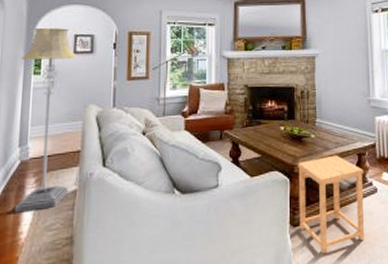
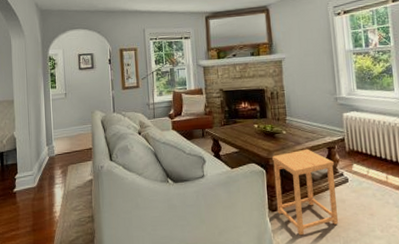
floor lamp: present [14,27,78,213] -> none [41,49,86,197]

